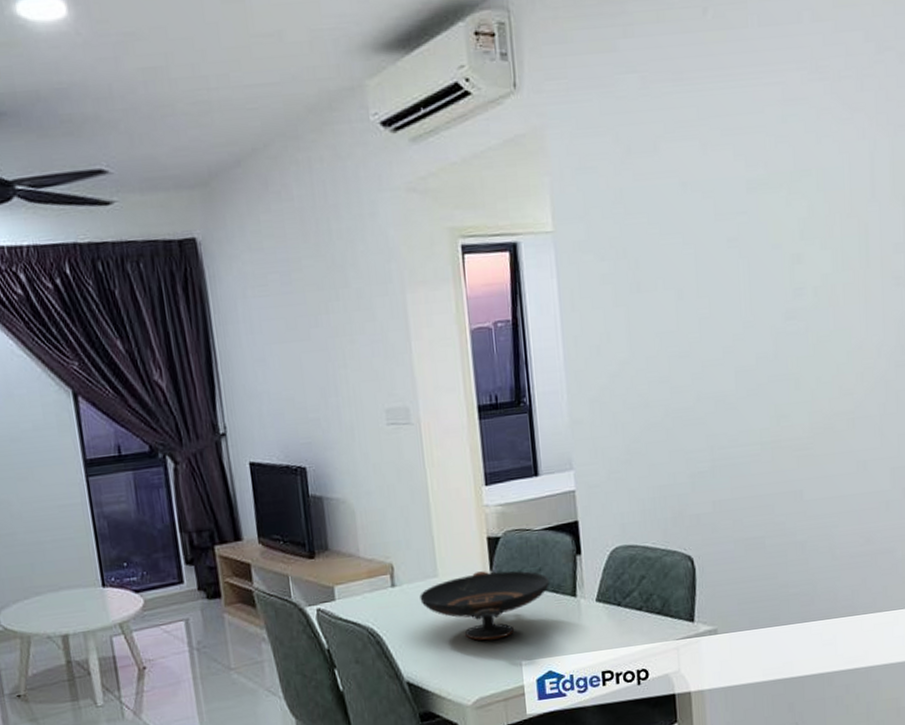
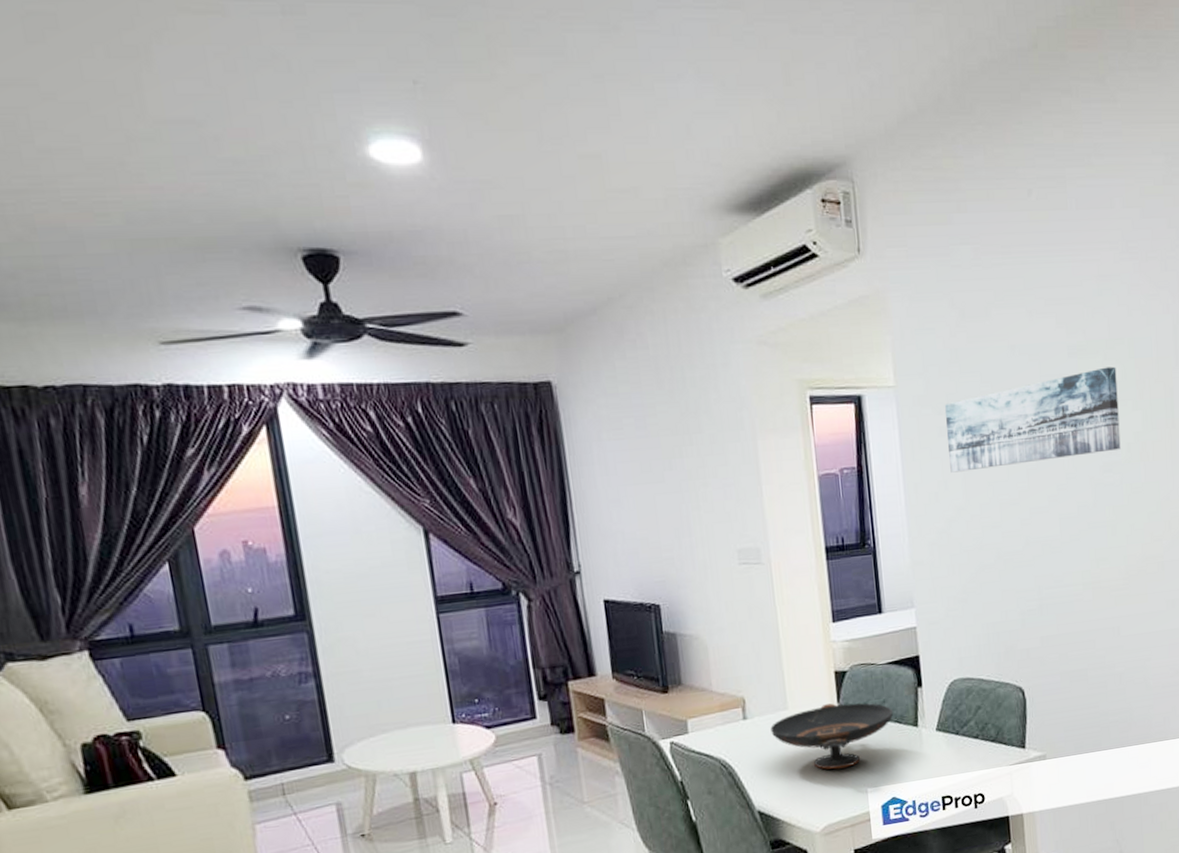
wall art: none [607,201,806,324] -> present [944,366,1121,473]

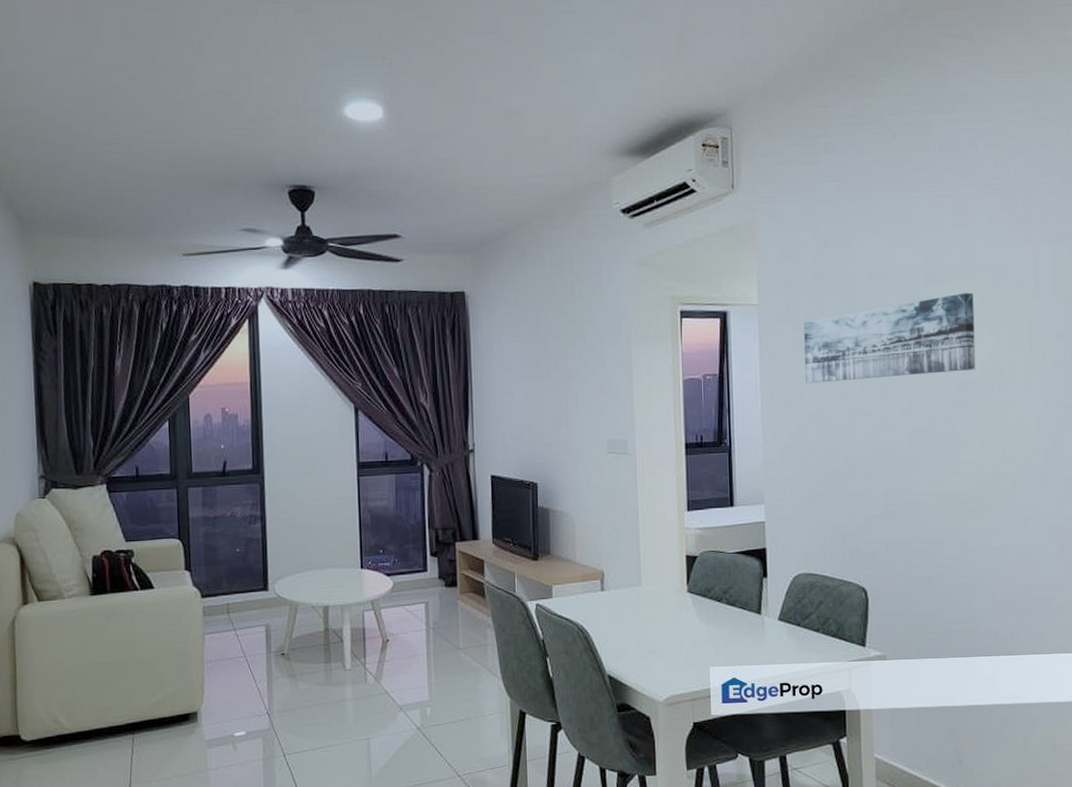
decorative bowl: present [770,703,894,770] -> none [625,584,739,645]

